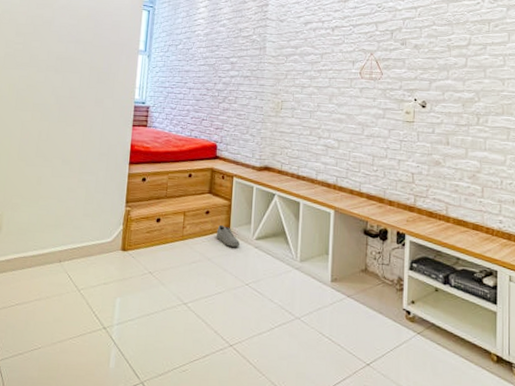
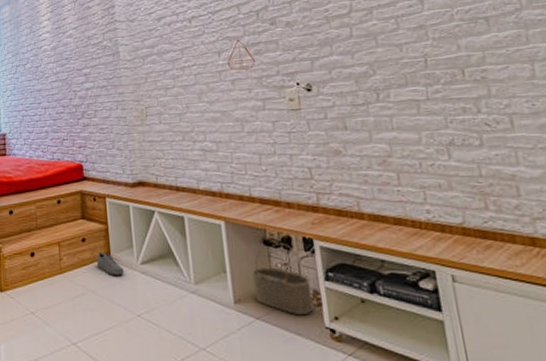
wicker basket: none [349,234,397,298] -> present [252,243,313,316]

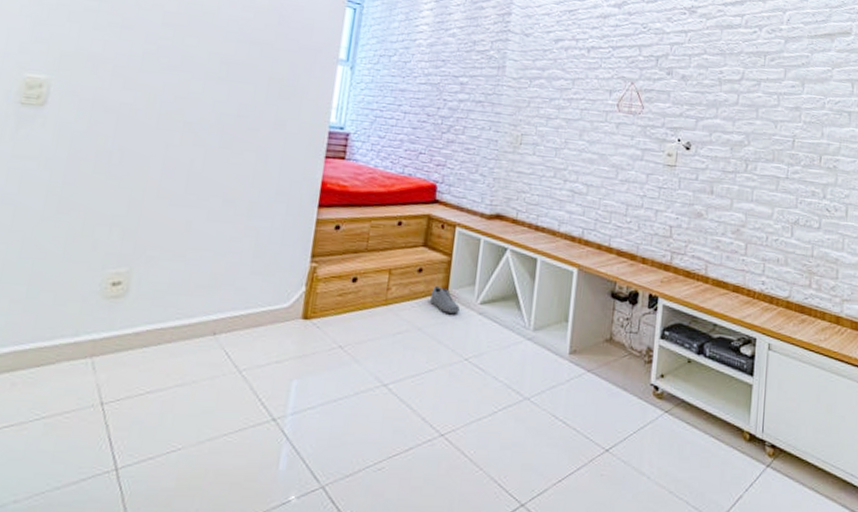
wicker basket: present [252,243,313,316] -> none [591,297,647,371]

